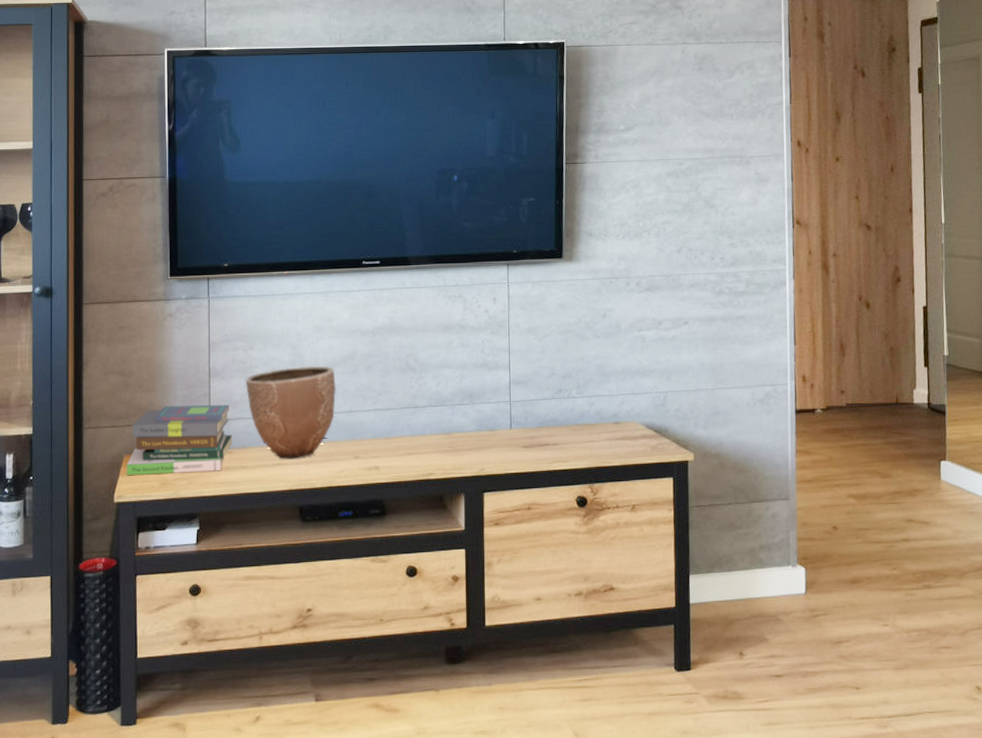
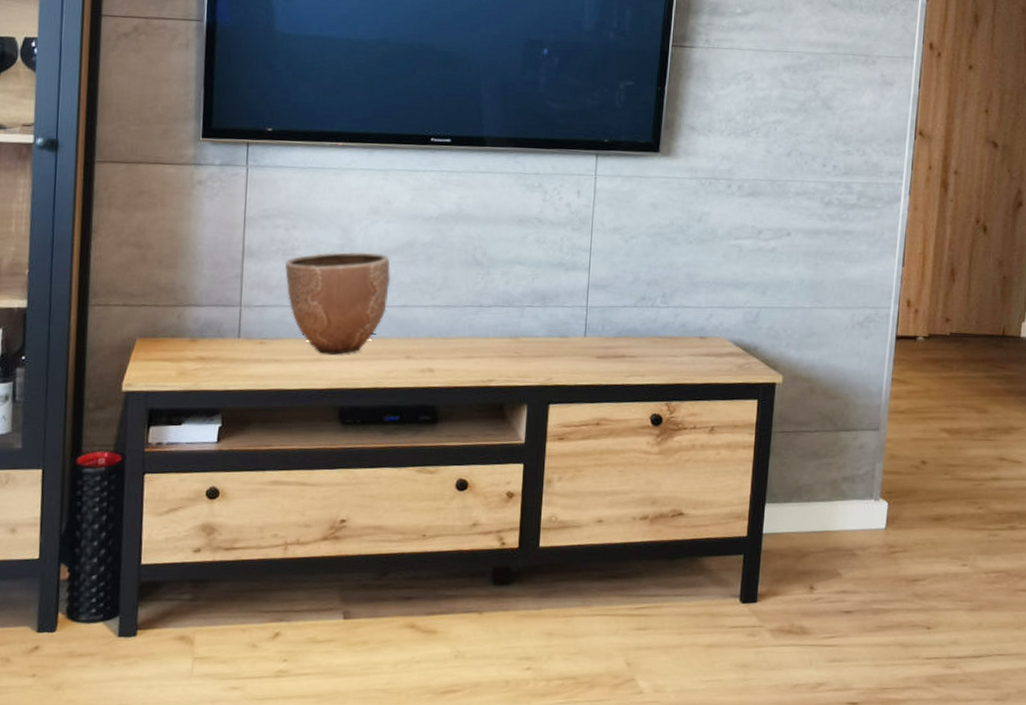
books: present [126,404,233,476] -> none [138,286,266,363]

